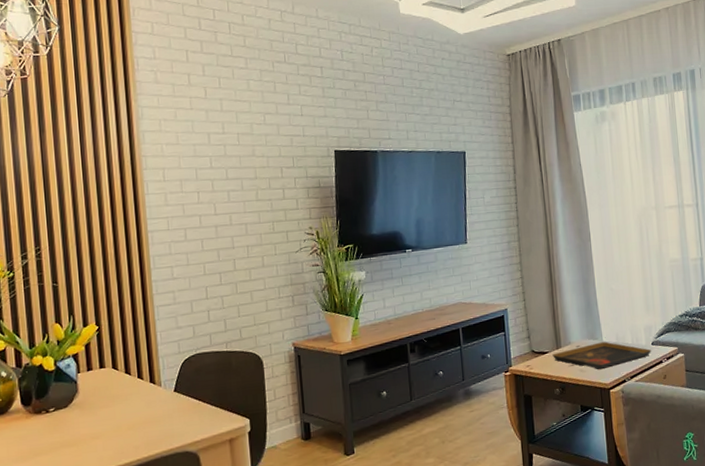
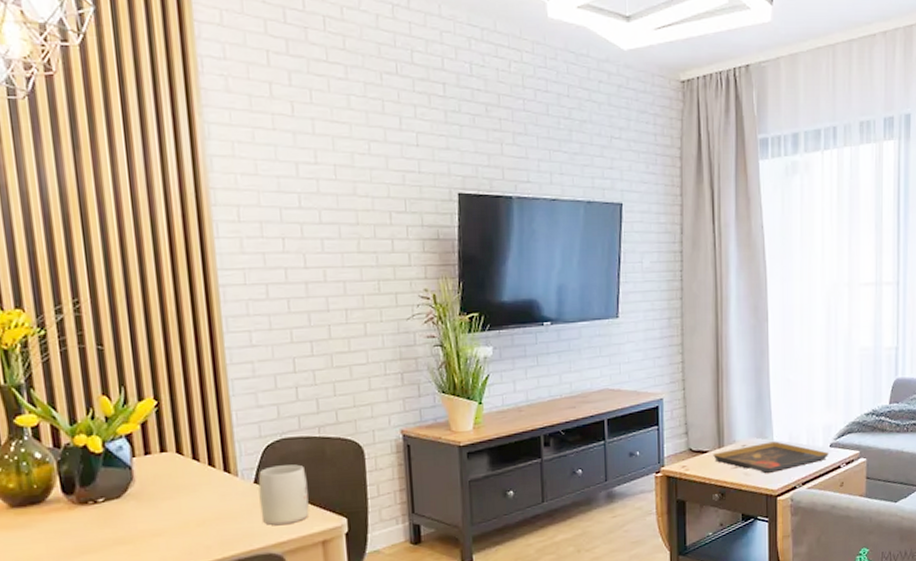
mug: none [177,374,219,427] -> present [258,464,310,526]

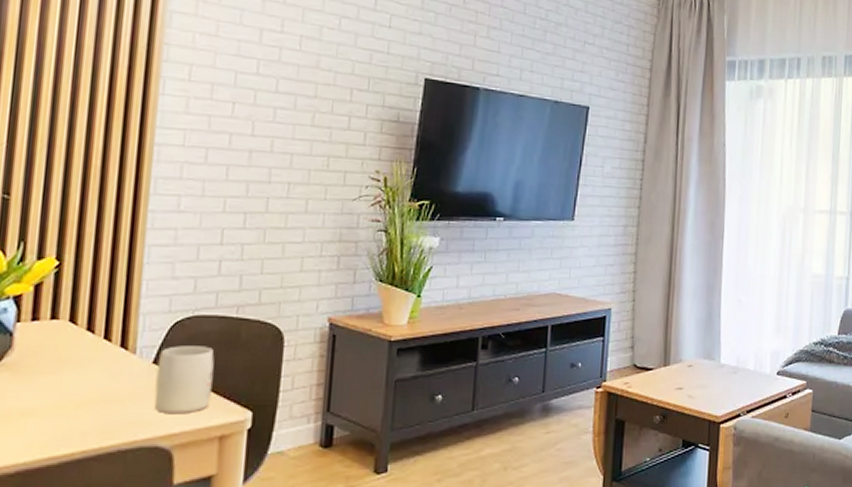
decorative tray: present [713,441,830,474] -> none [658,364,776,398]

